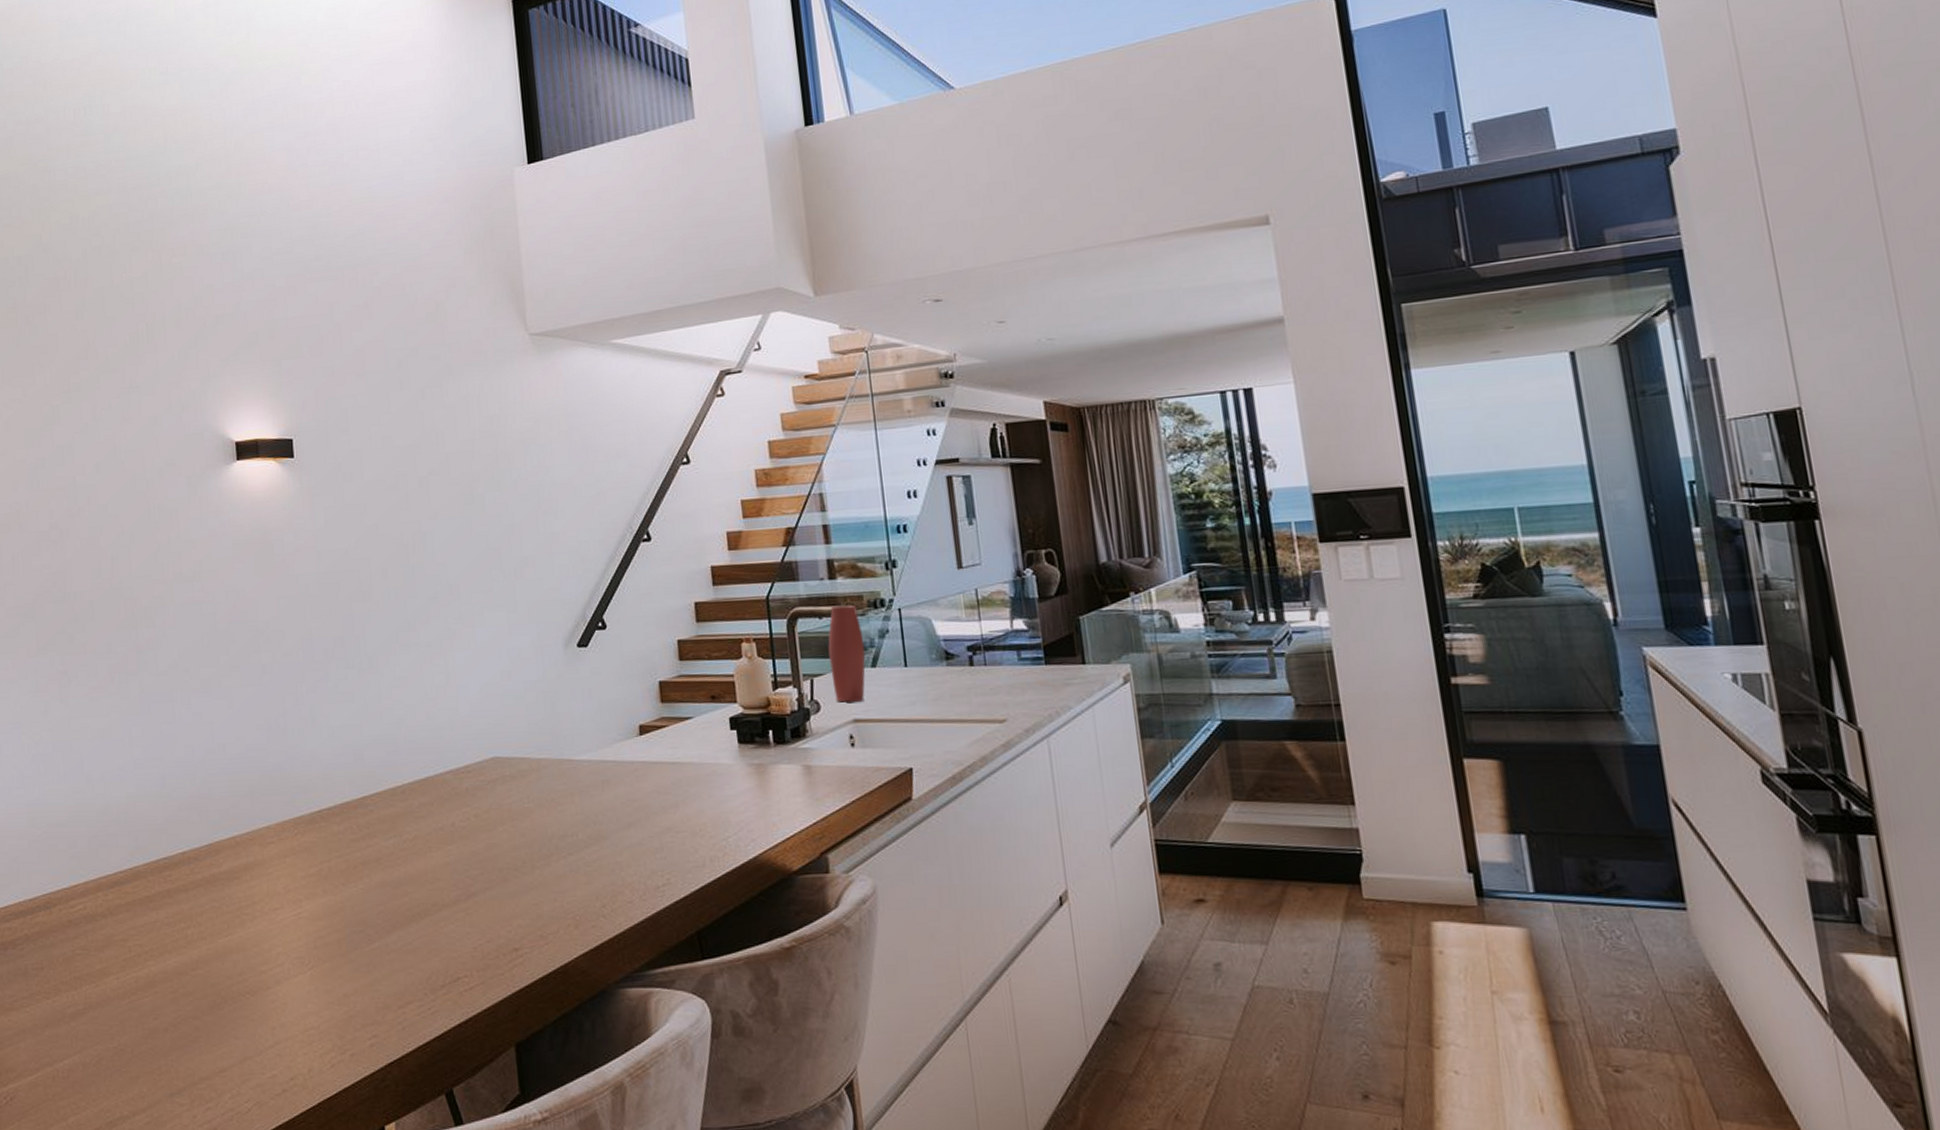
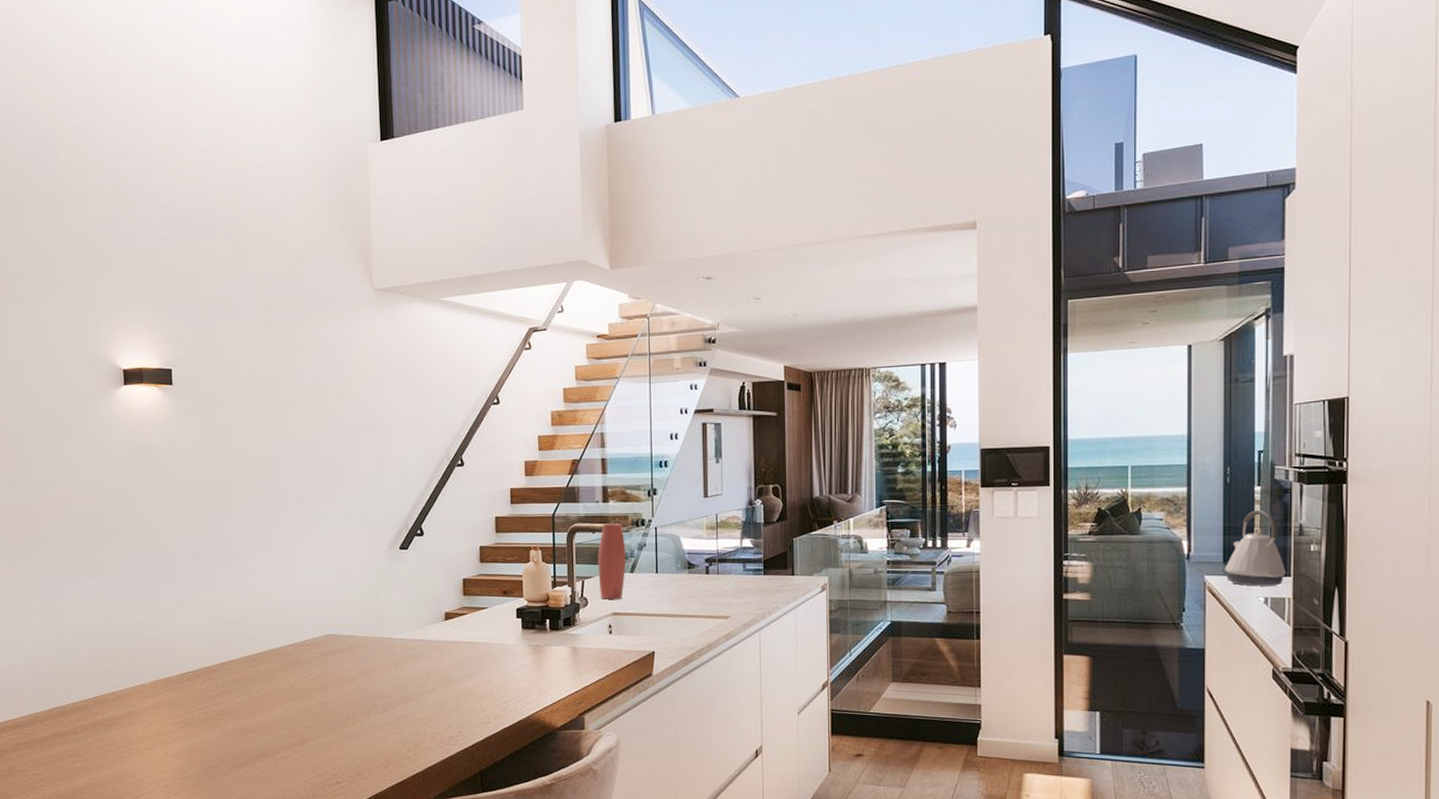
kettle: none [1668,557,1757,660] -> present [1225,509,1287,587]

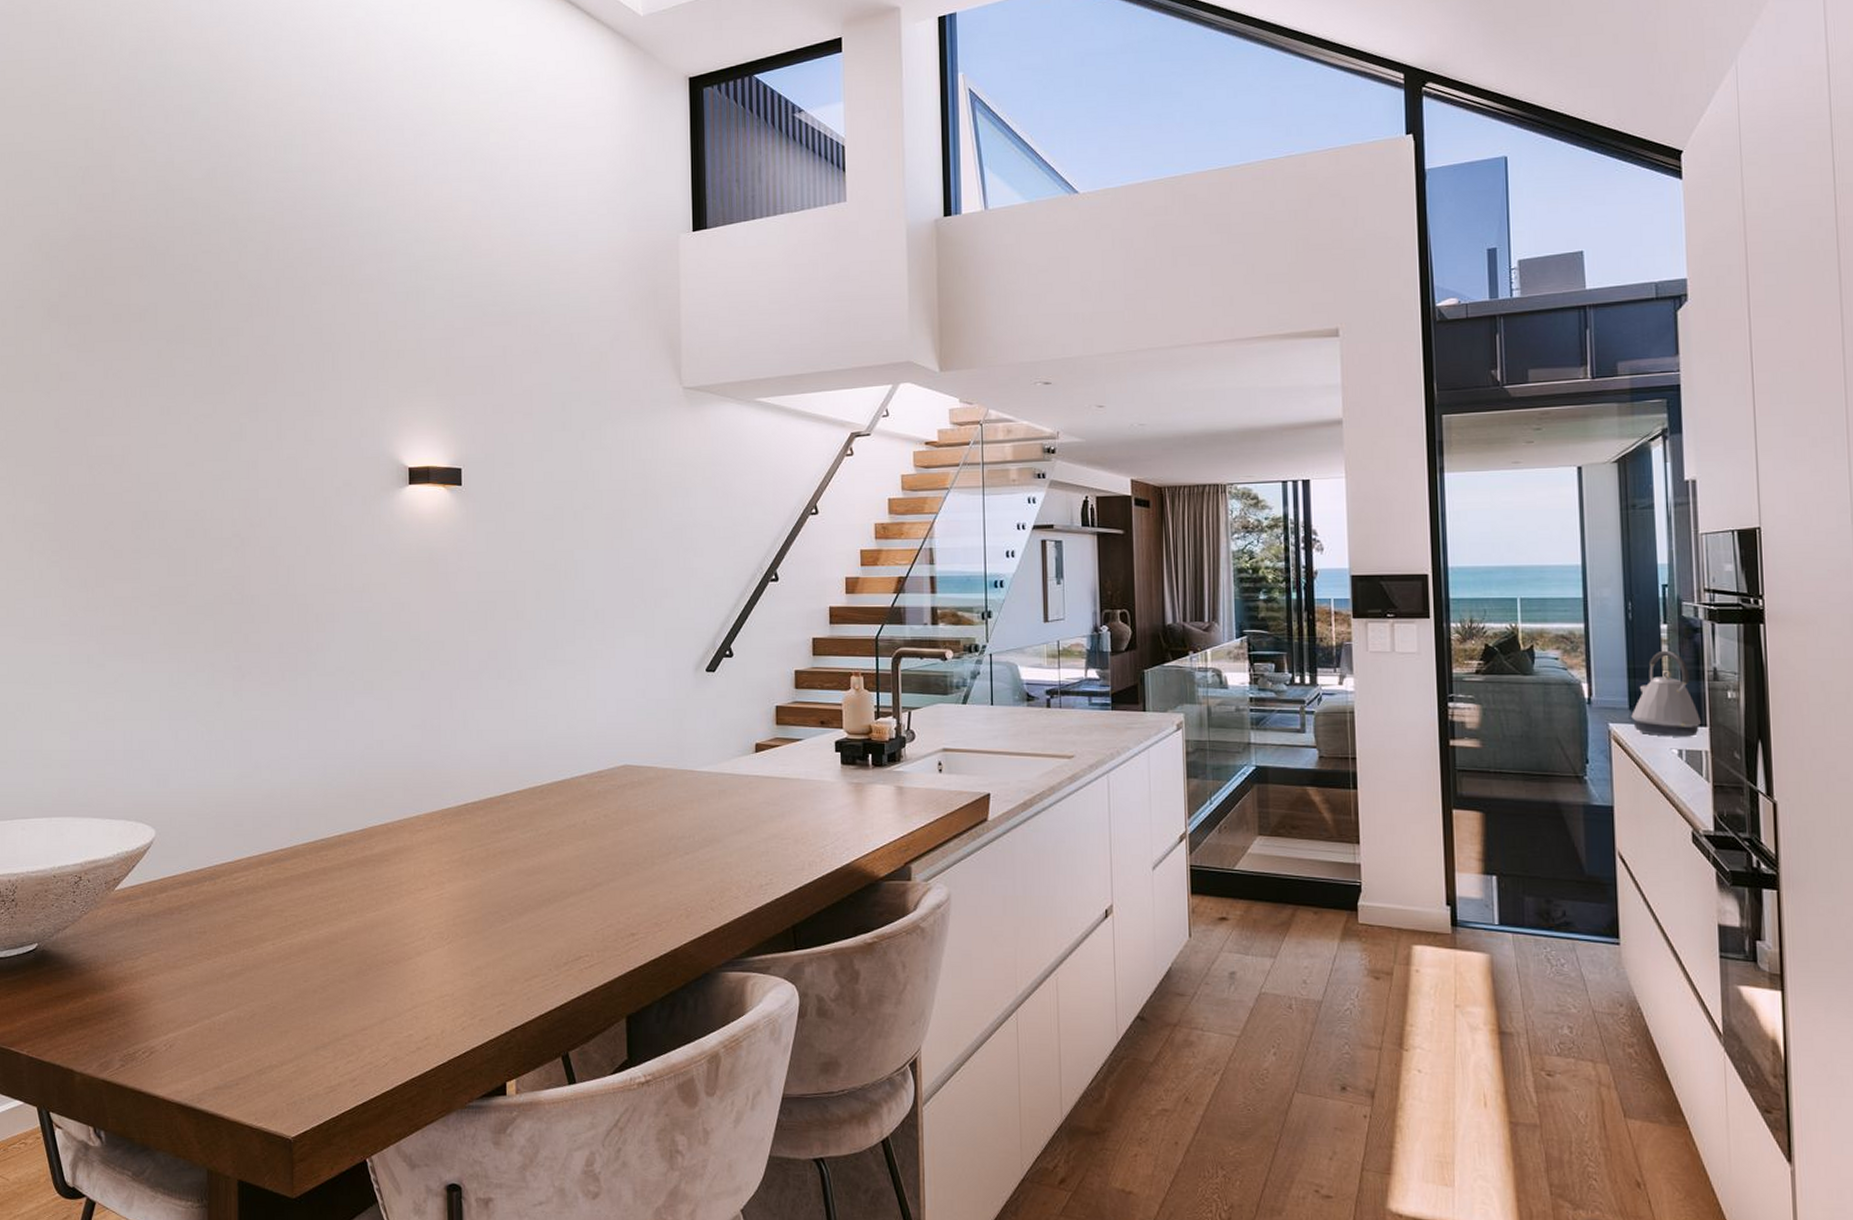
vase: present [598,523,626,599] -> none [926,648,958,733]

